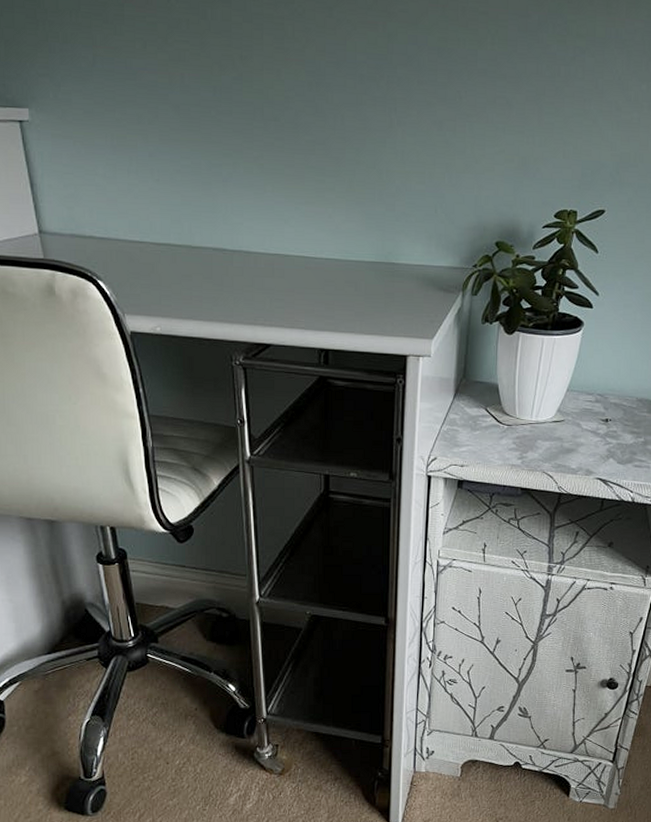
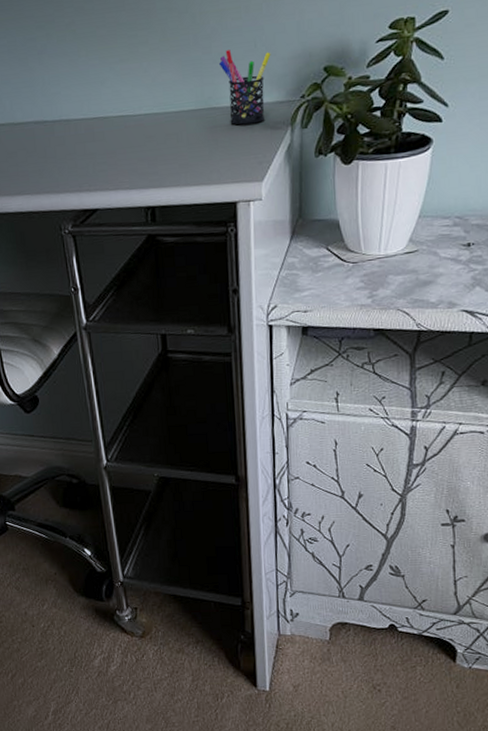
pen holder: none [400,211,449,284] -> present [218,50,271,125]

